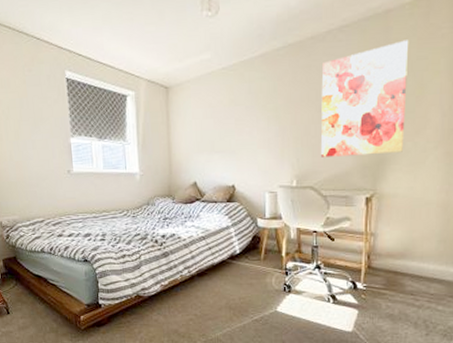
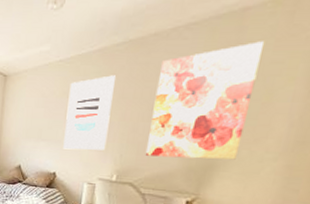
wall art: none [236,80,282,160] -> present [63,75,115,150]

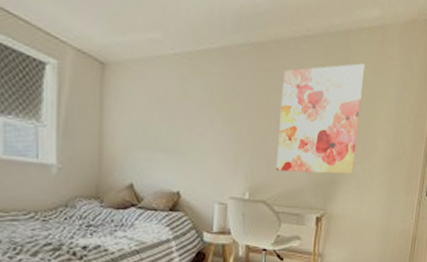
wall art: present [63,75,115,150] -> none [187,79,240,165]

